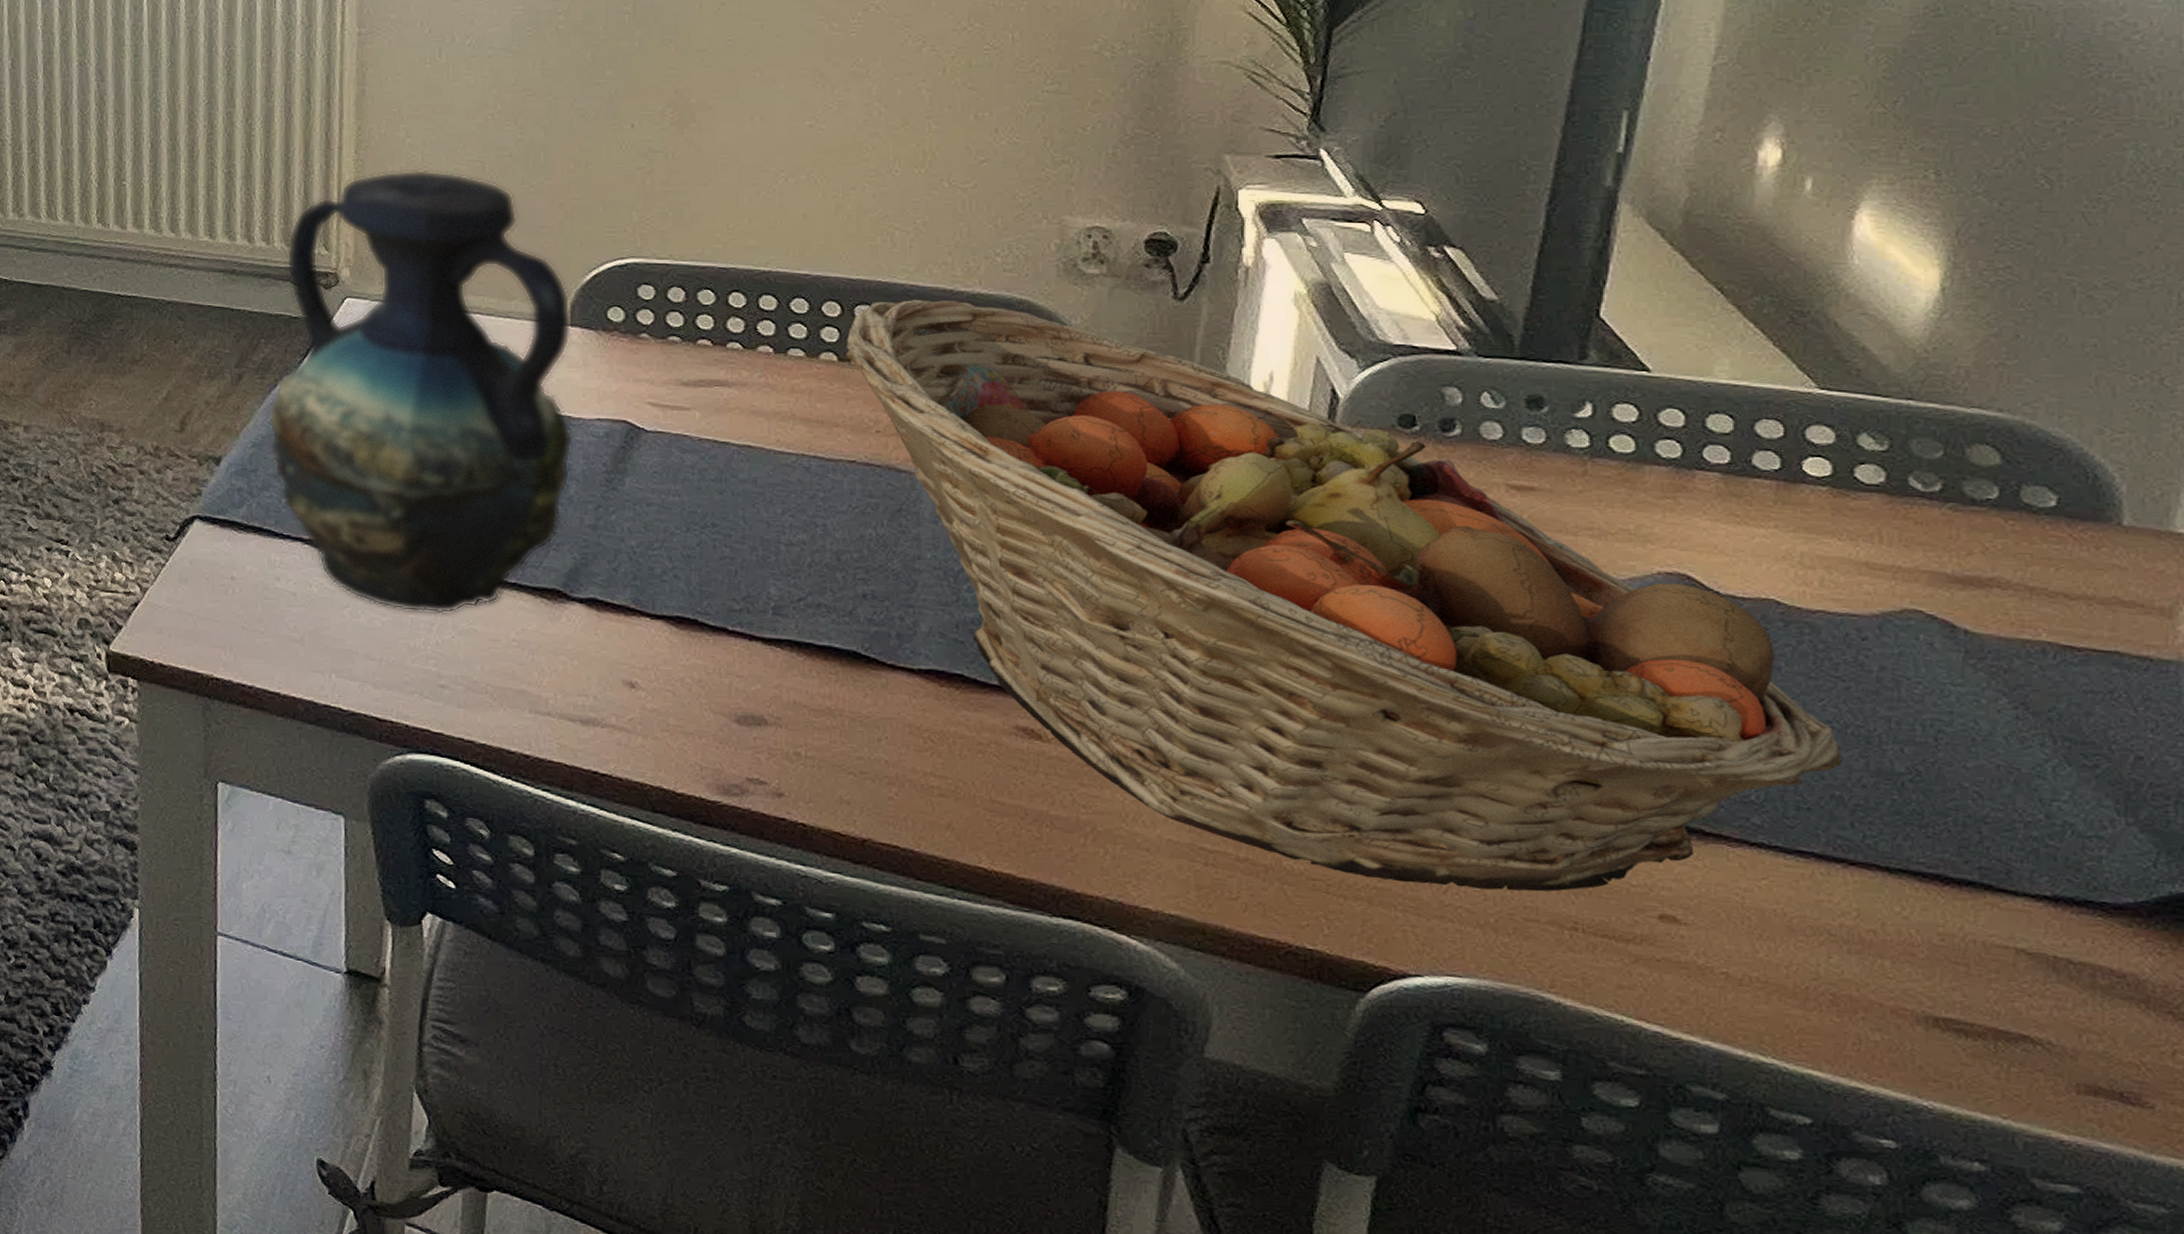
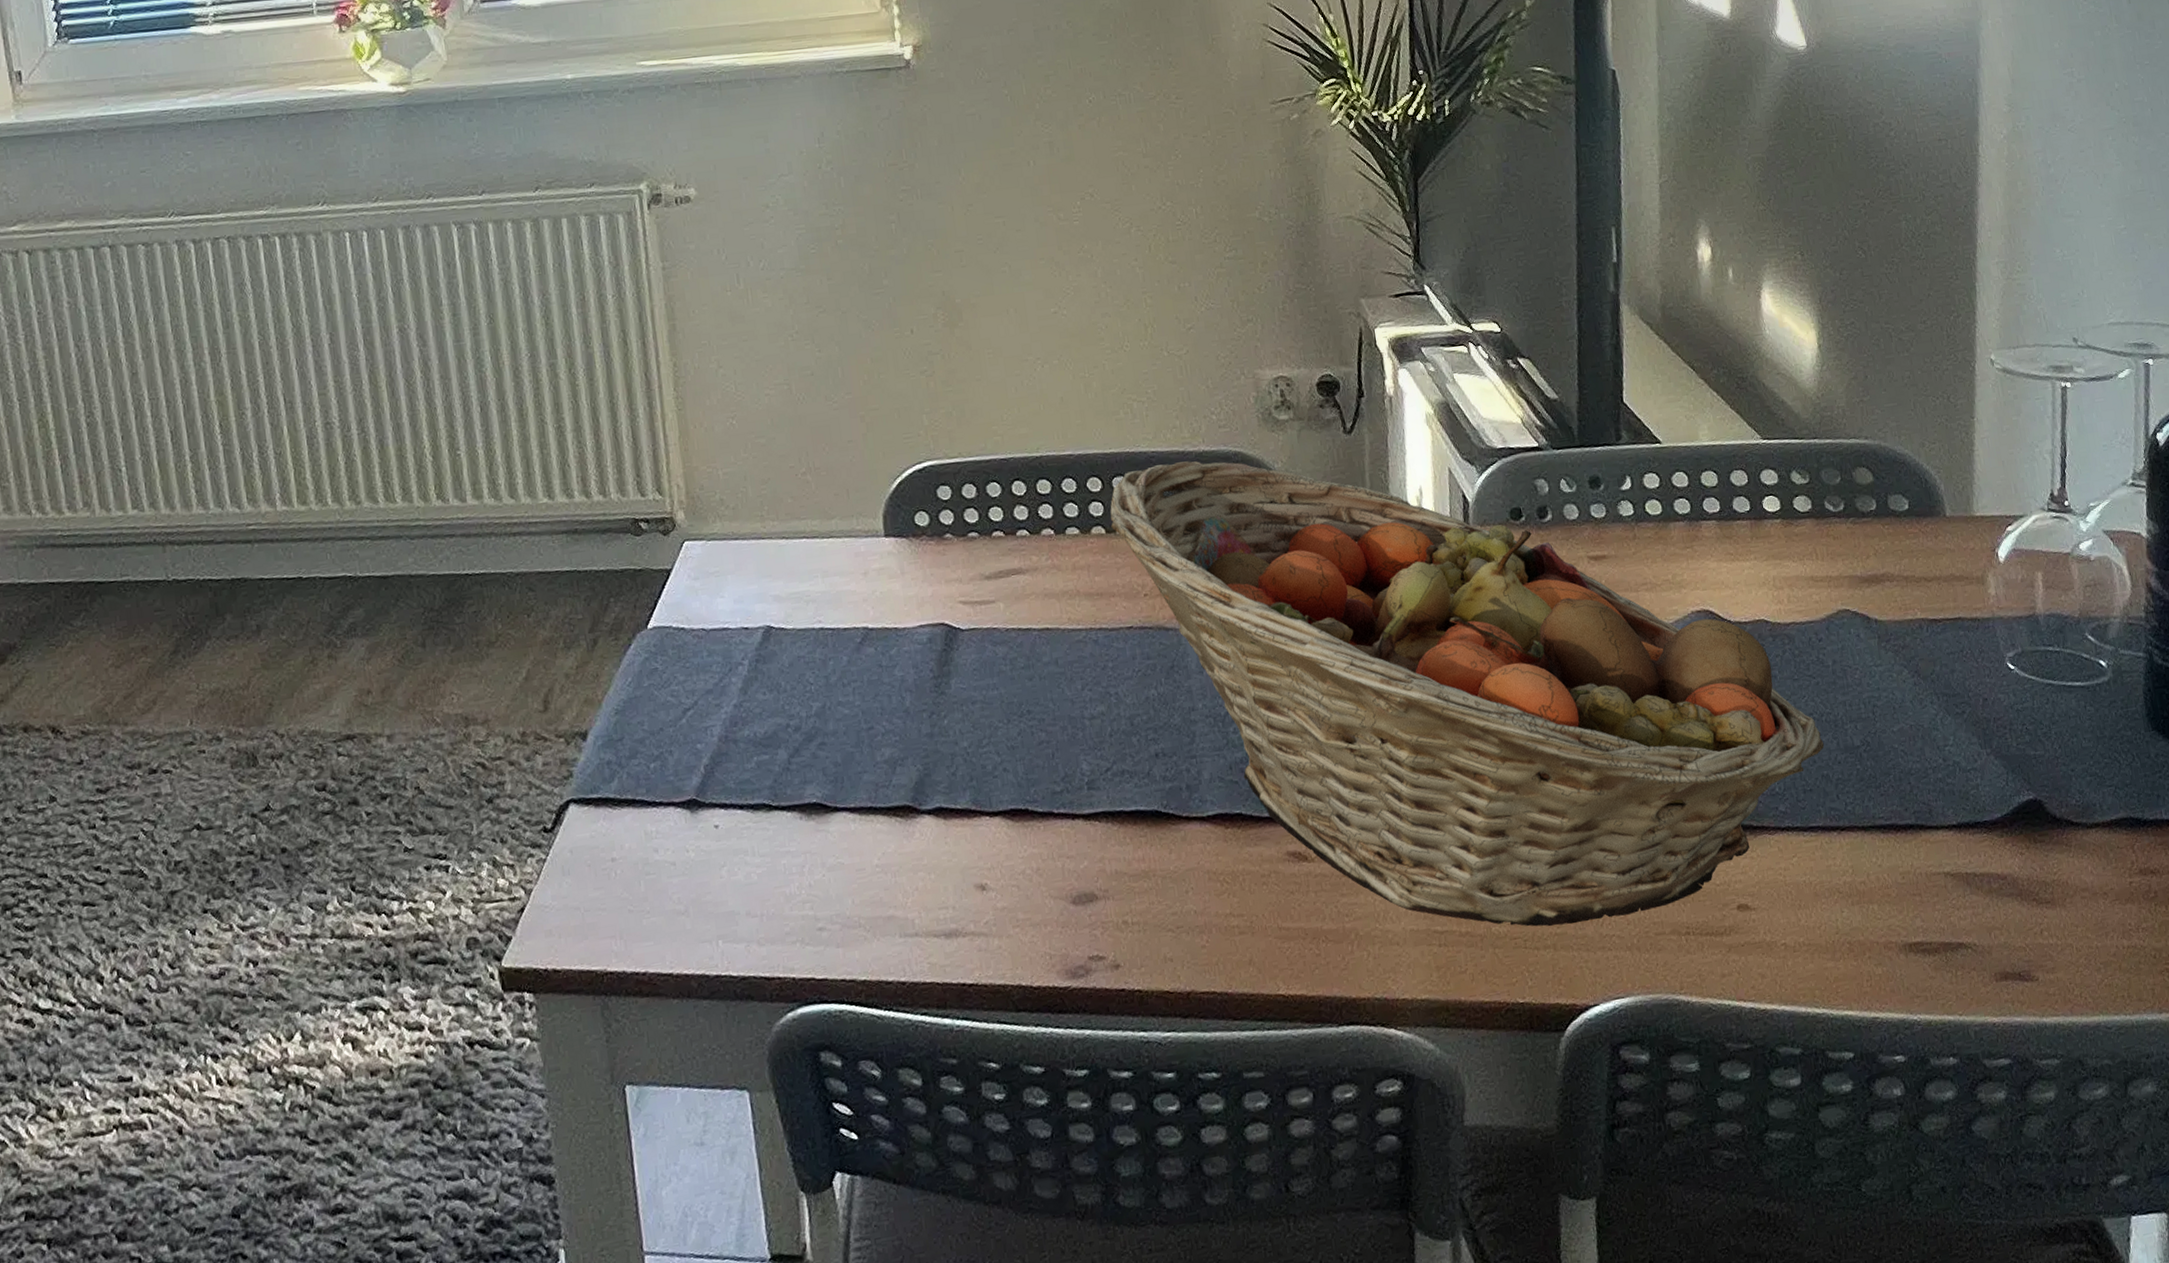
vase: present [267,169,574,614] -> none [622,398,905,859]

